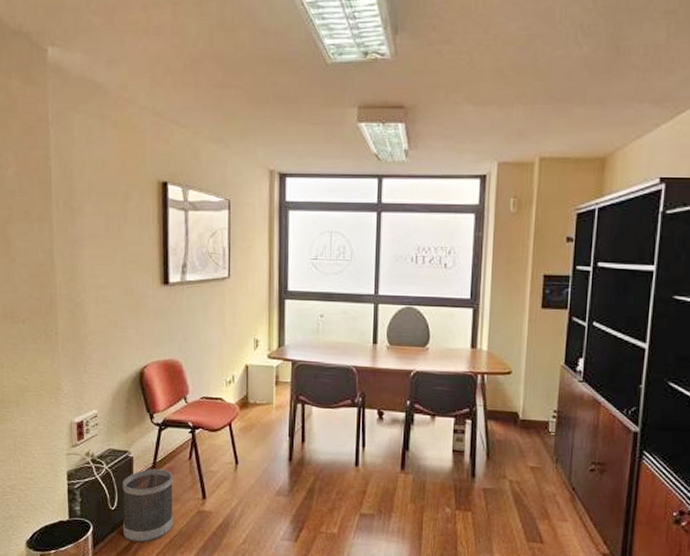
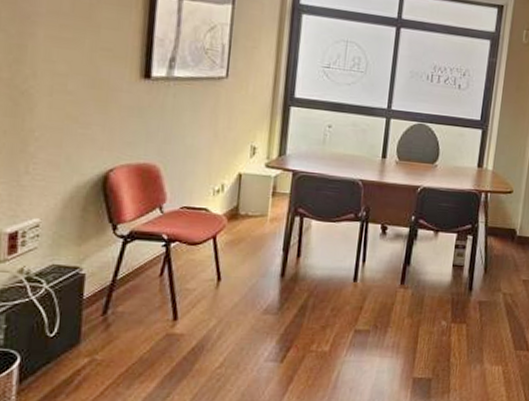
wastebasket: present [122,469,174,543] -> none [62,287,137,374]

